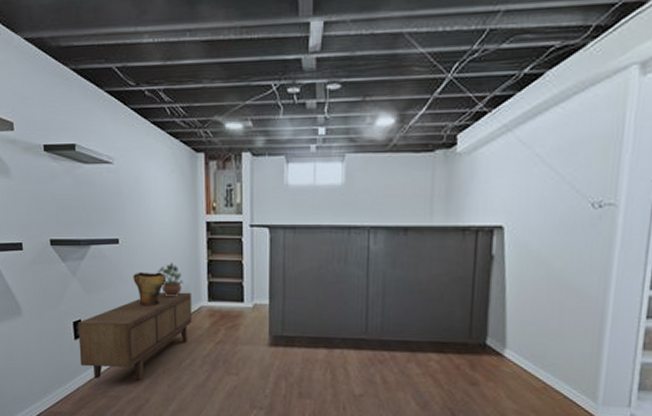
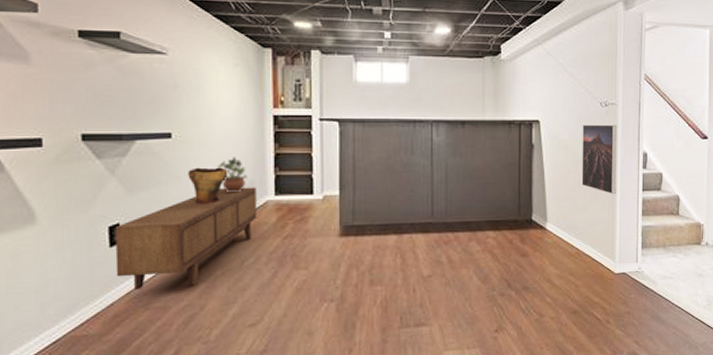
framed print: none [556,231,615,321] -> present [581,124,617,195]

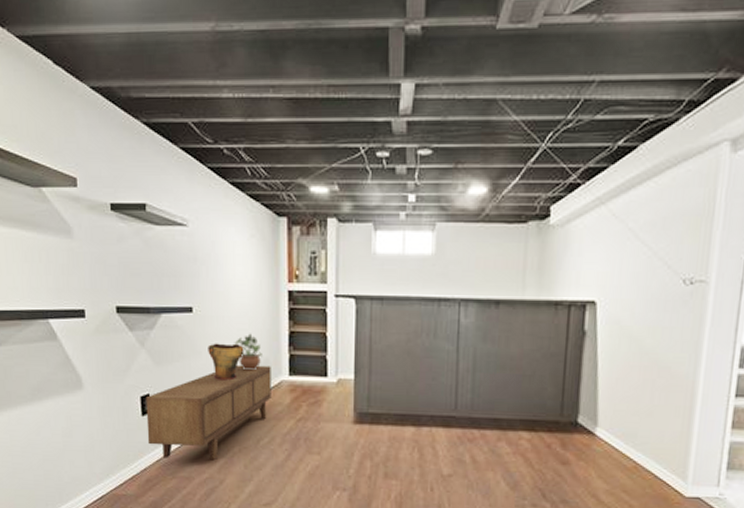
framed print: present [581,124,617,195] -> none [647,308,706,400]

